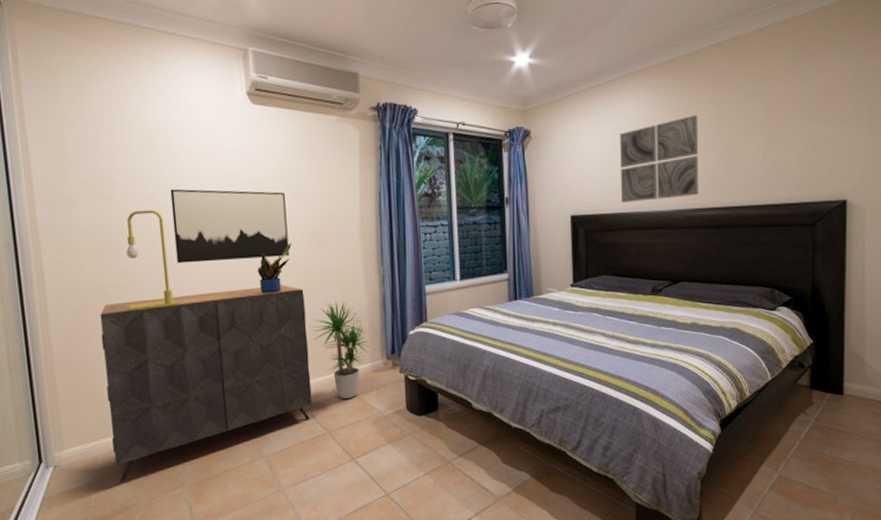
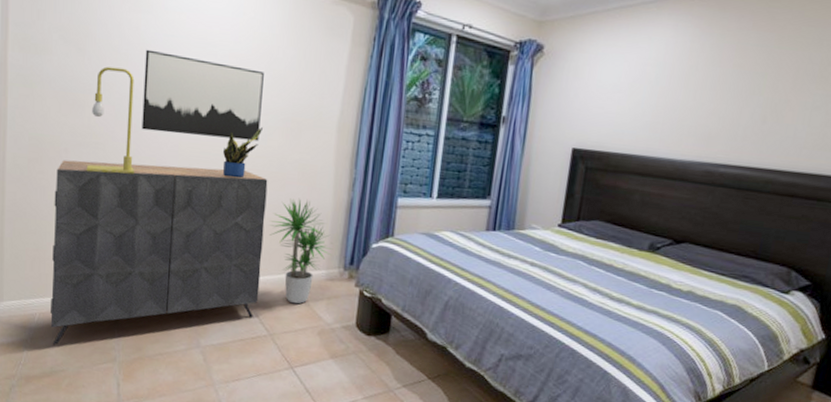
wall art: present [620,114,699,202] -> none [633,56,742,149]

